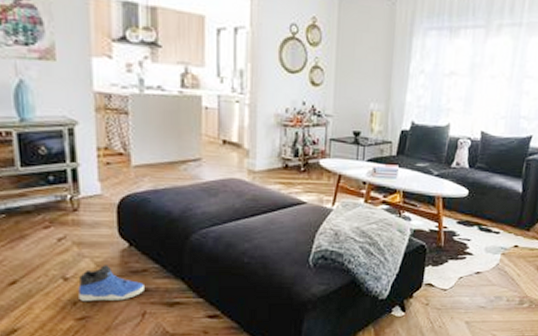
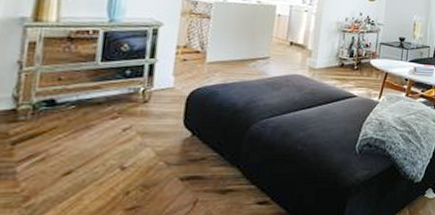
sneaker: present [78,265,144,301] -> none [133,154,200,190]

